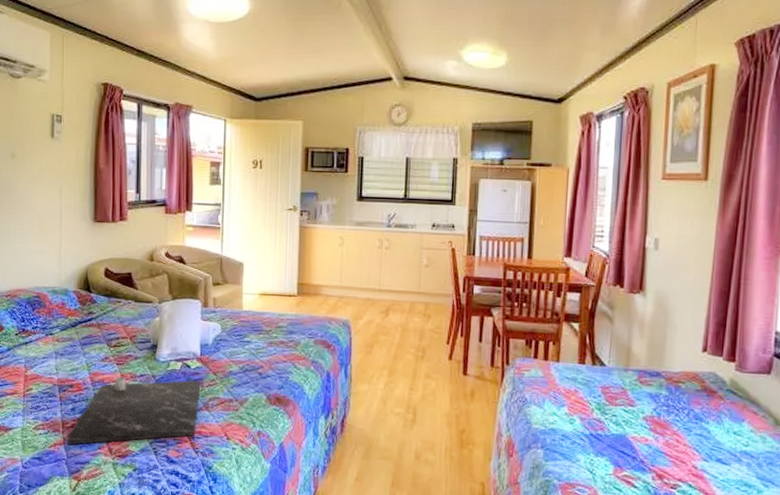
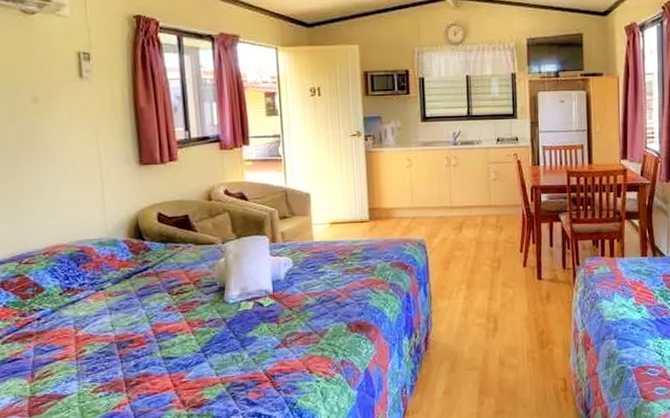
tray: present [67,376,201,446] -> none [133,317,277,404]

